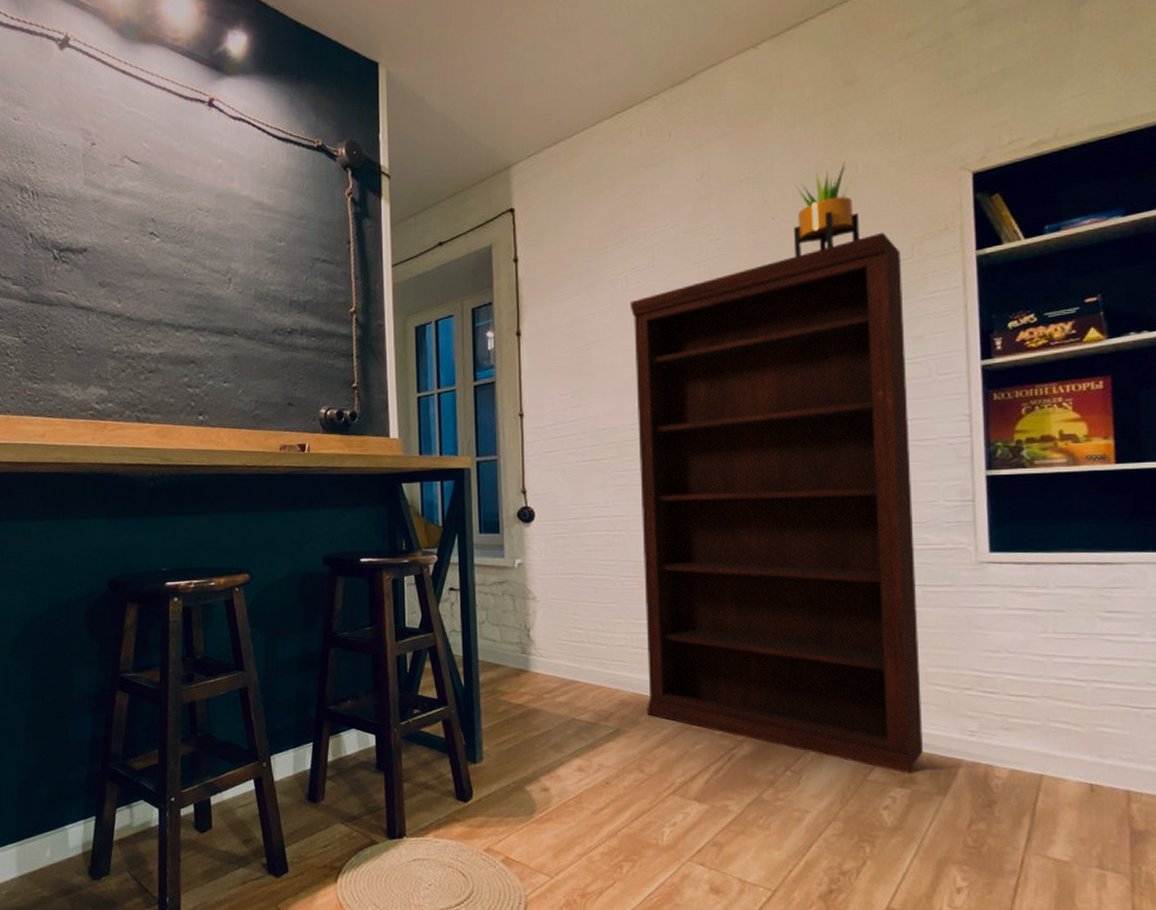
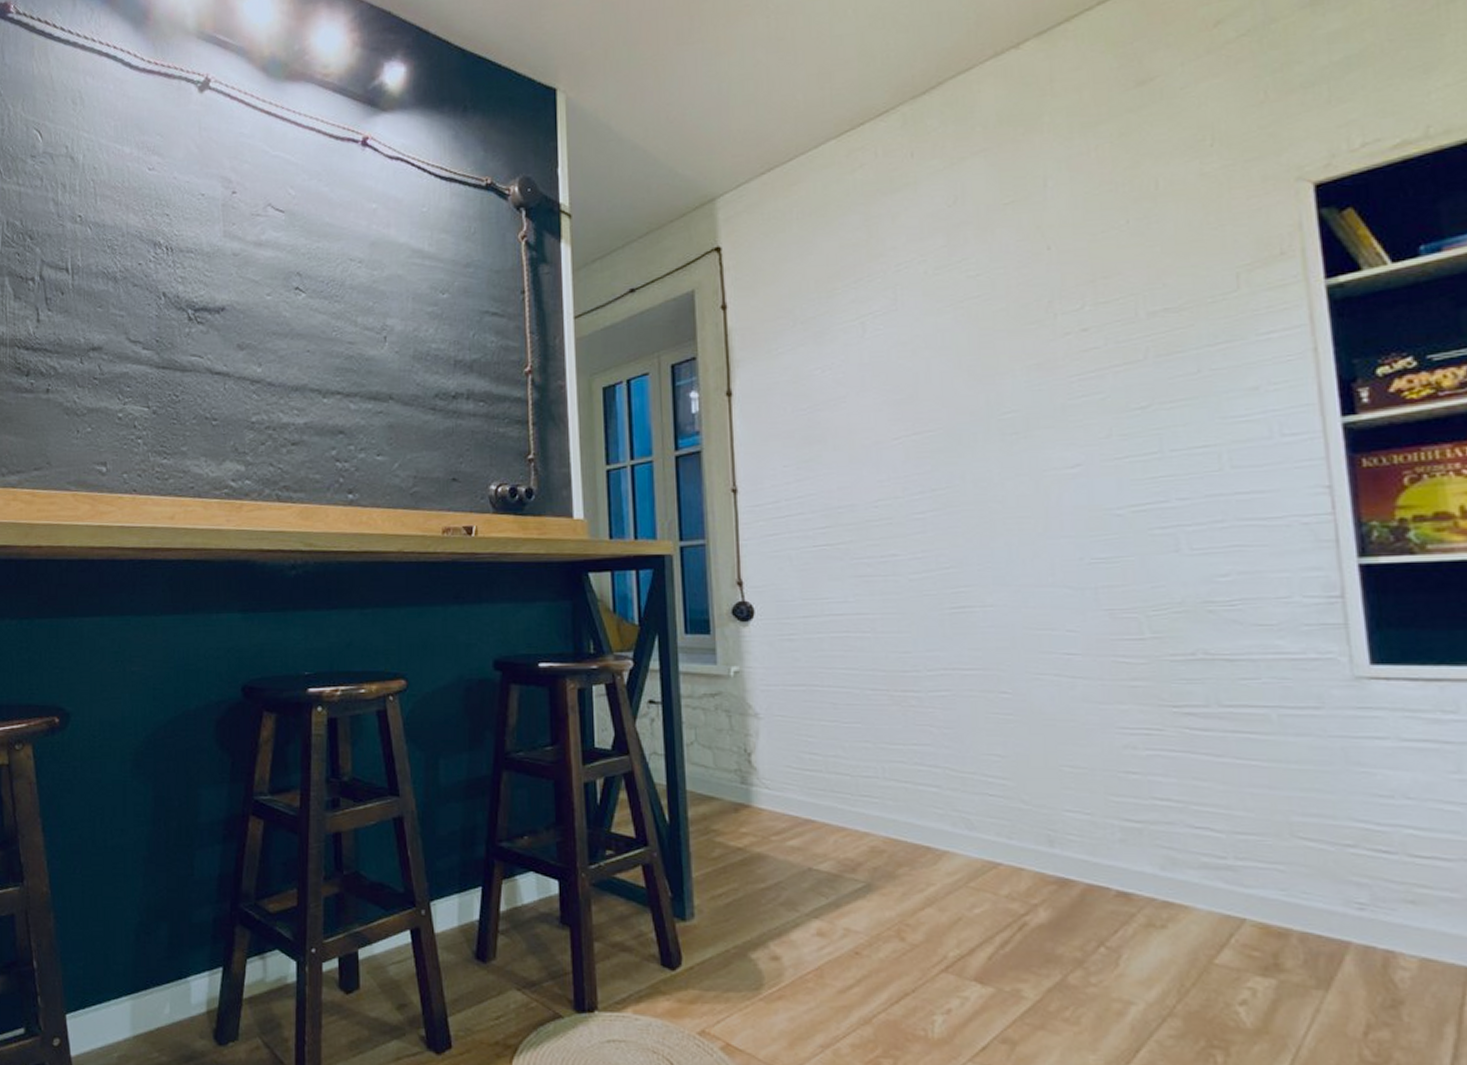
bookshelf: present [630,232,923,773] -> none [867,260,1291,957]
potted plant: present [793,161,860,257] -> none [1076,176,1165,294]

